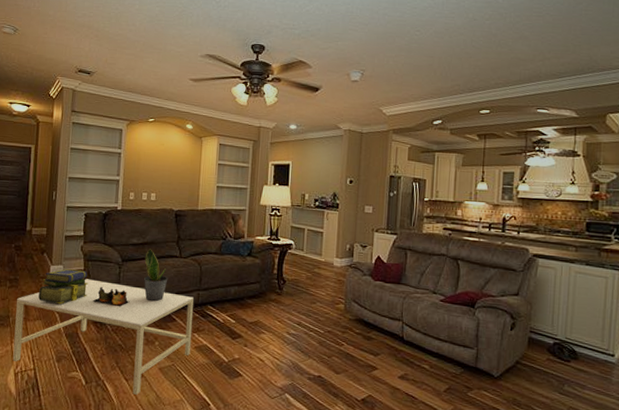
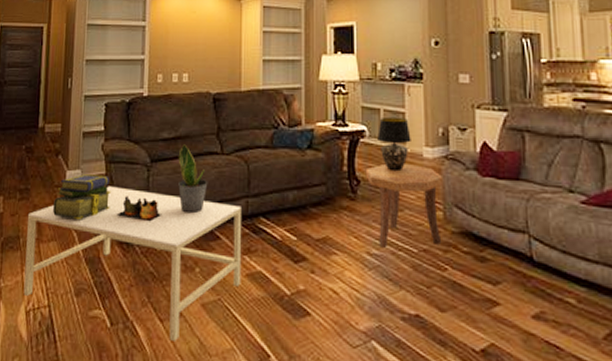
side table: none [290,269,346,329] -> present [365,163,442,248]
table lamp: none [301,234,326,275] -> present [377,116,411,172]

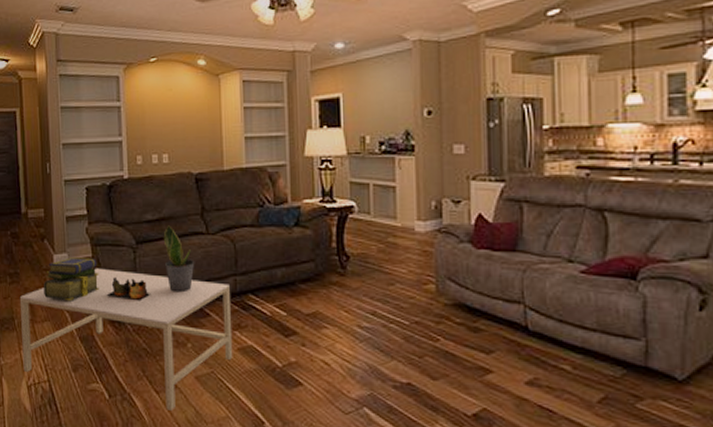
side table: present [365,163,442,248] -> none [355,238,435,321]
table lamp: present [377,116,411,172] -> none [367,191,402,247]

